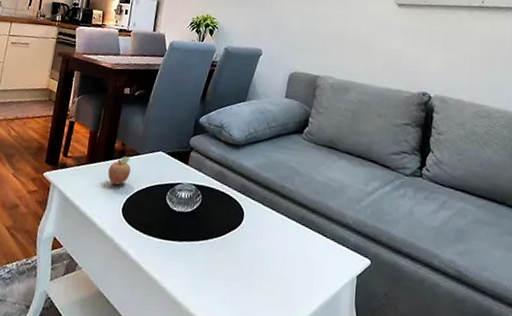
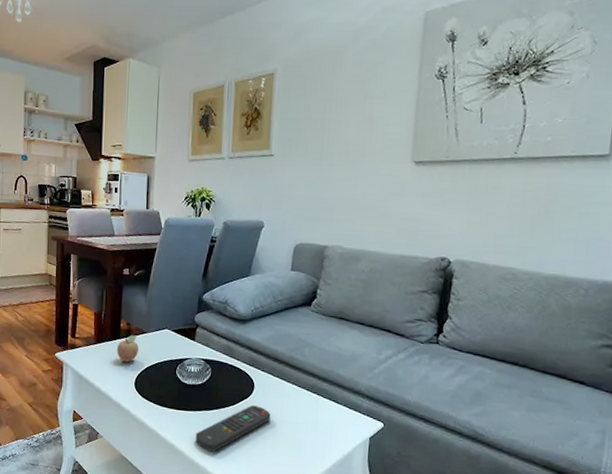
remote control: none [179,236,259,289] -> present [195,405,271,452]

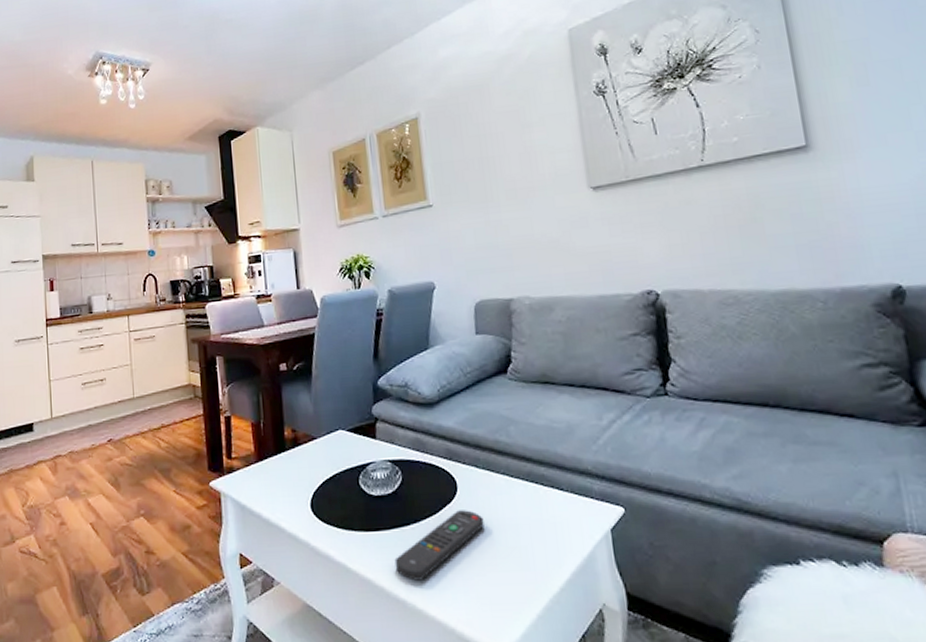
fruit: present [117,335,139,362] -> none [283,443,311,479]

